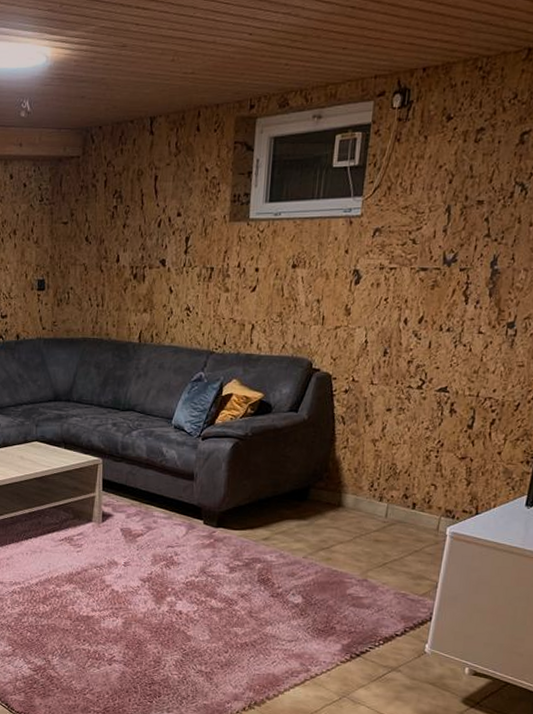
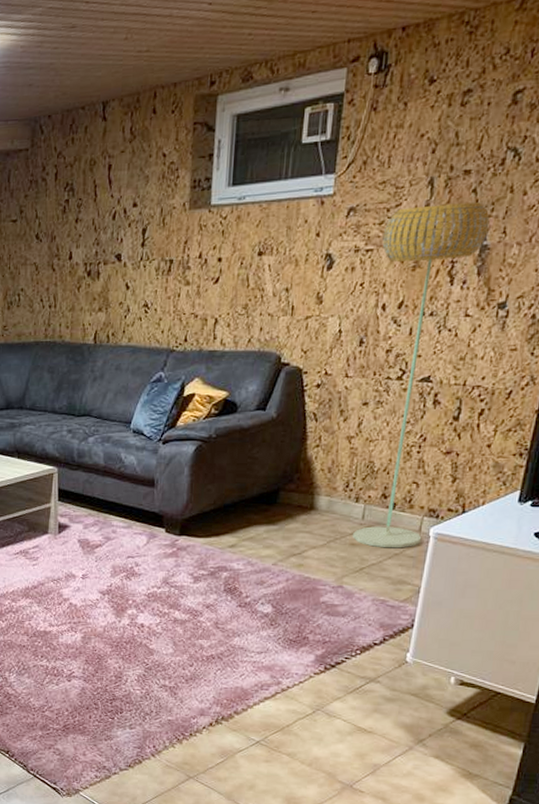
floor lamp: none [377,229,500,546] -> present [353,201,490,548]

